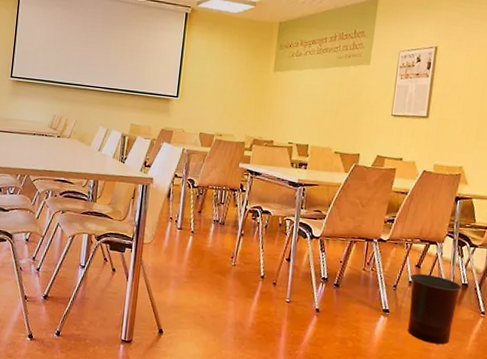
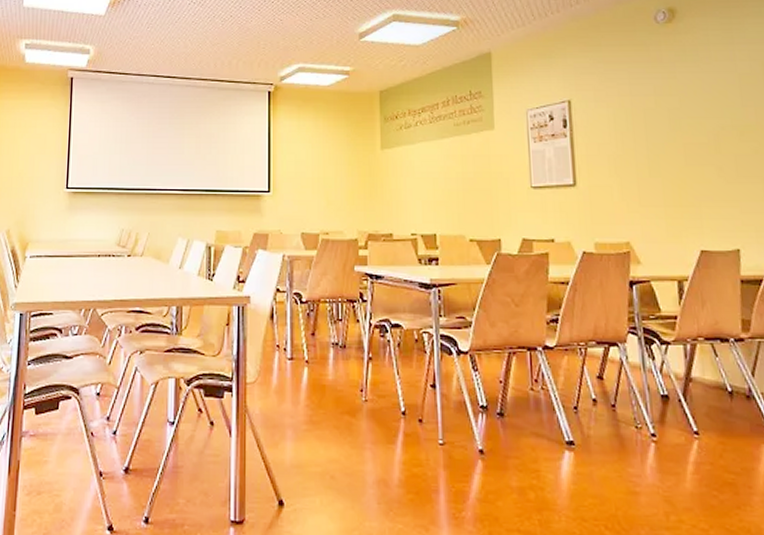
waste bin: present [408,273,462,345] -> none [593,387,662,483]

